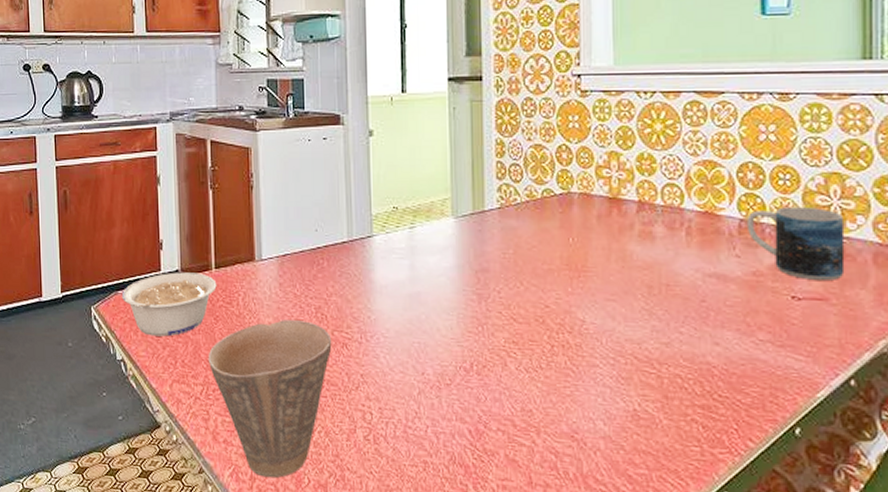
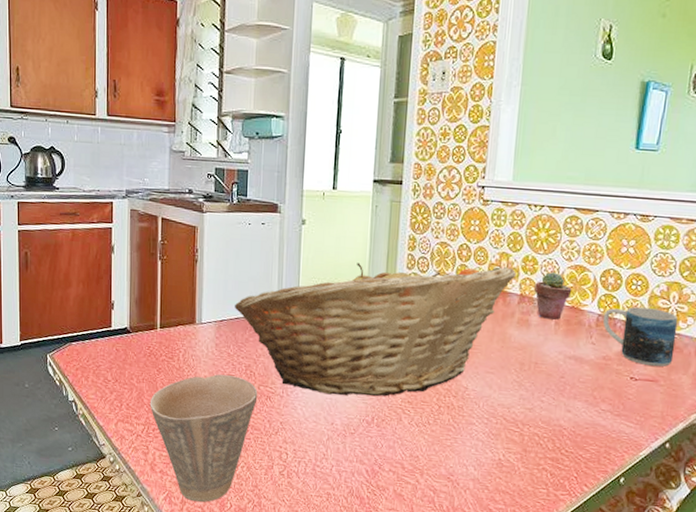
legume: present [121,272,217,337] -> none [75,329,161,384]
fruit basket: none [299,167,630,338] -> present [235,262,516,397]
potted succulent: none [655,171,703,229] -> present [534,272,572,320]

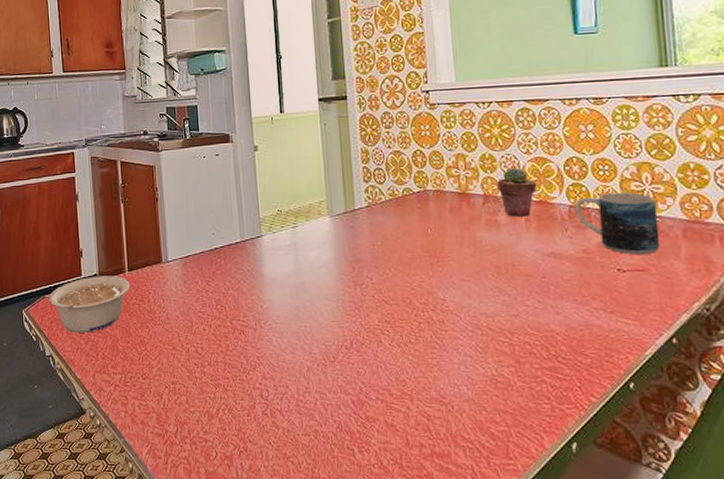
legume: none [75,329,161,384] -> present [48,276,130,333]
cup: present [149,374,258,503] -> none [124,313,231,453]
fruit basket: present [235,262,516,397] -> none [198,167,476,322]

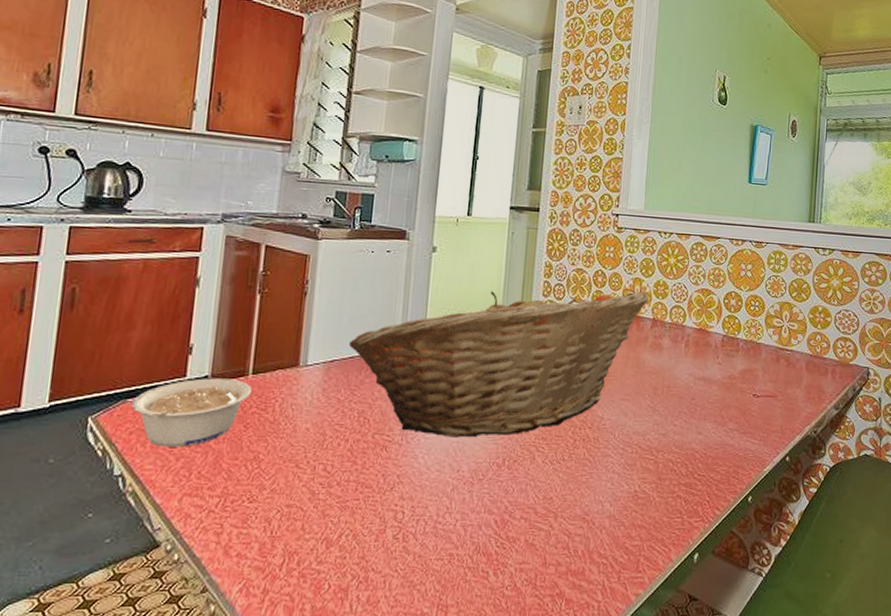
fruit basket: none [198,167,476,322] -> present [349,291,649,438]
potted succulent: present [497,168,537,217] -> none [666,296,700,342]
mug: present [574,192,660,255] -> none [727,326,790,383]

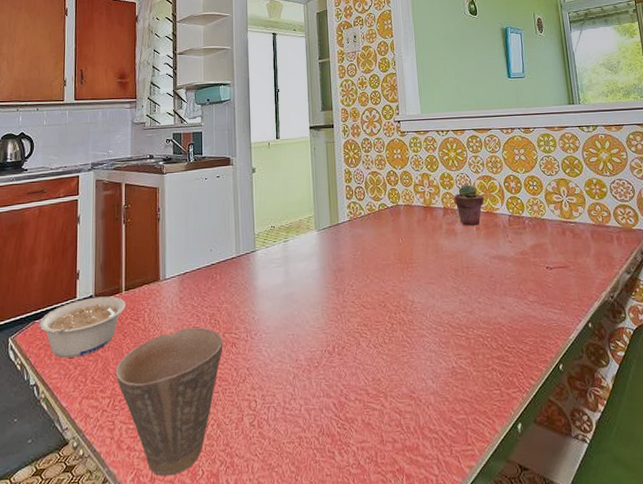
cup: none [229,425,372,589] -> present [115,327,223,477]
fruit basket: present [349,291,649,438] -> none [196,185,437,331]
potted succulent: none [666,296,700,342] -> present [454,184,484,226]

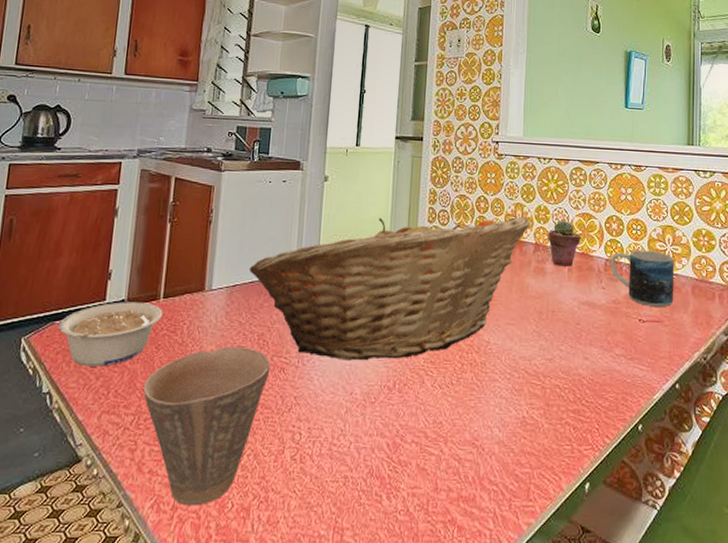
fruit basket: none [196,185,437,331] -> present [250,216,530,361]
mug: none [513,203,576,254] -> present [610,250,675,308]

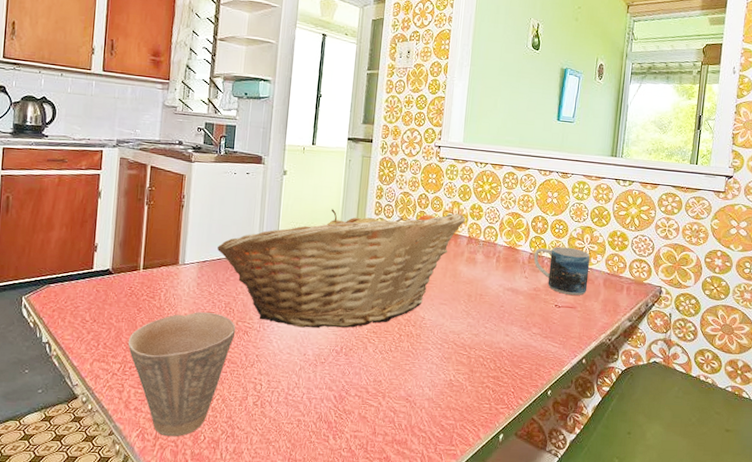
legume: present [58,301,163,367] -> none [53,270,143,324]
potted succulent: present [548,221,581,267] -> none [480,218,510,258]

